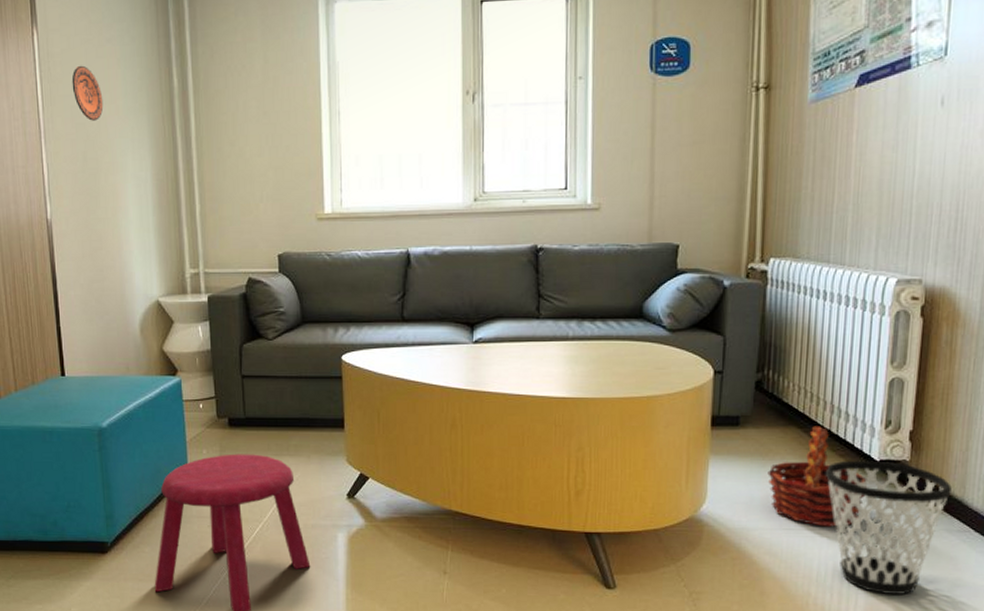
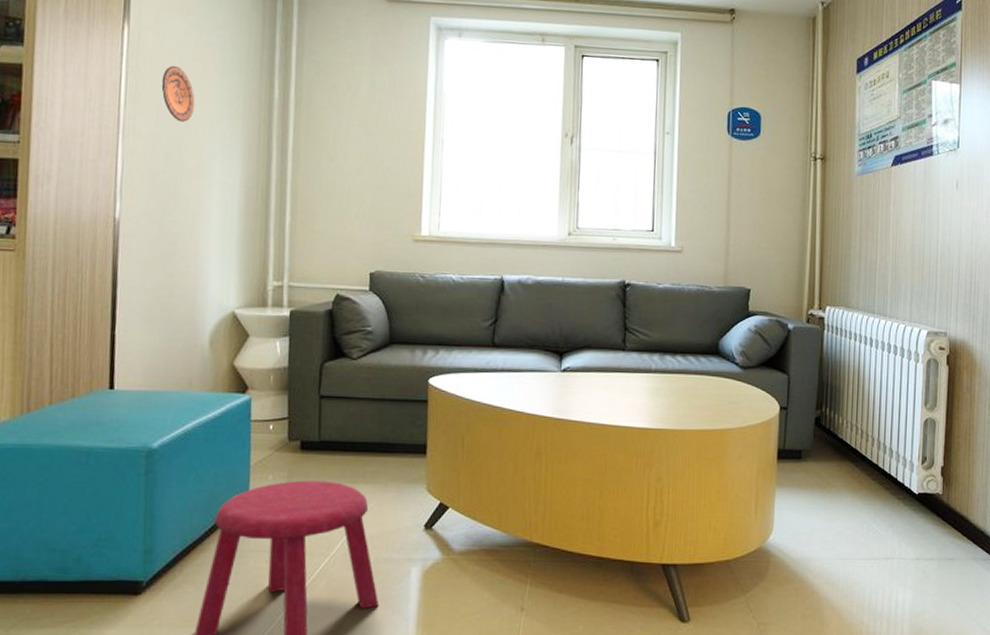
basket: present [768,426,867,527] -> none [826,460,909,556]
wastebasket: present [825,460,952,594] -> none [874,493,976,620]

